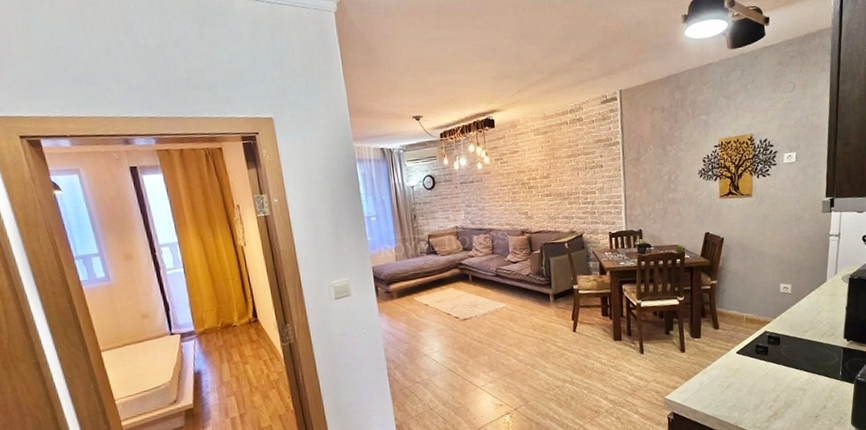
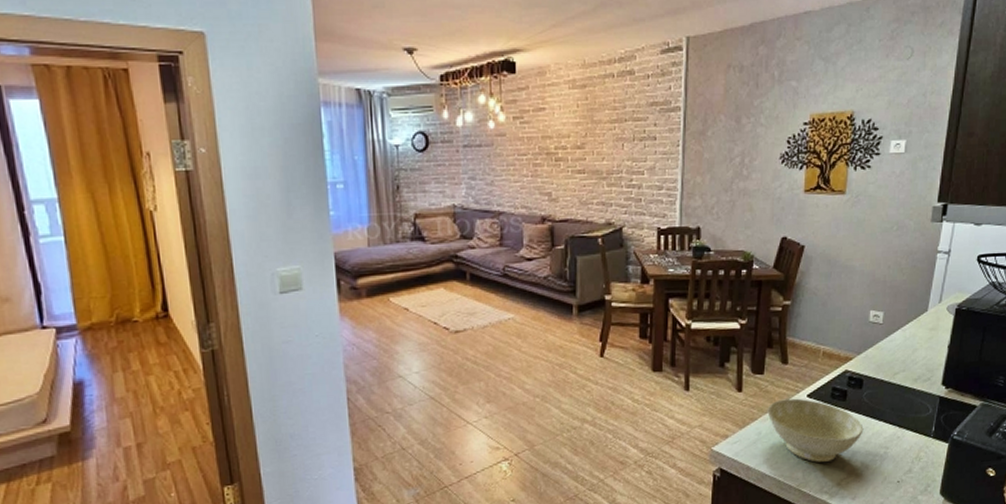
bowl: none [706,355,784,404] -> present [767,398,864,463]

